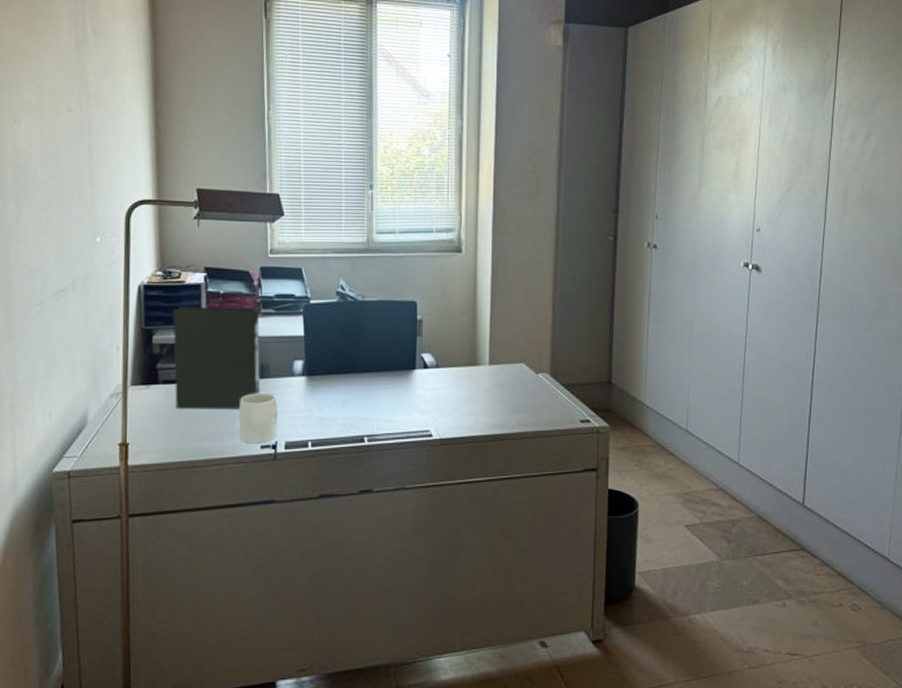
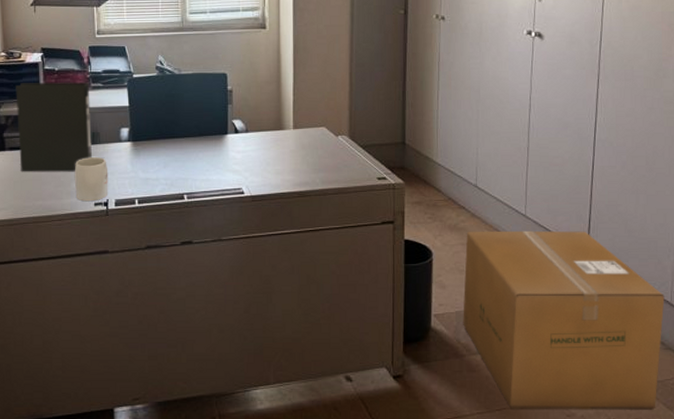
box: none [669,480,882,677] -> present [463,230,665,410]

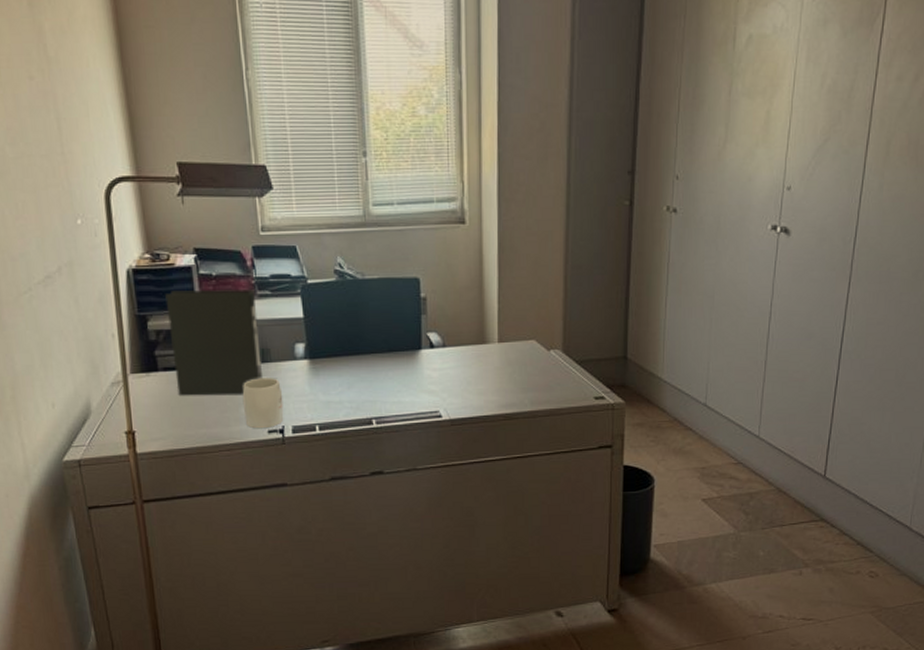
box: present [463,230,665,410] -> none [685,453,904,640]

